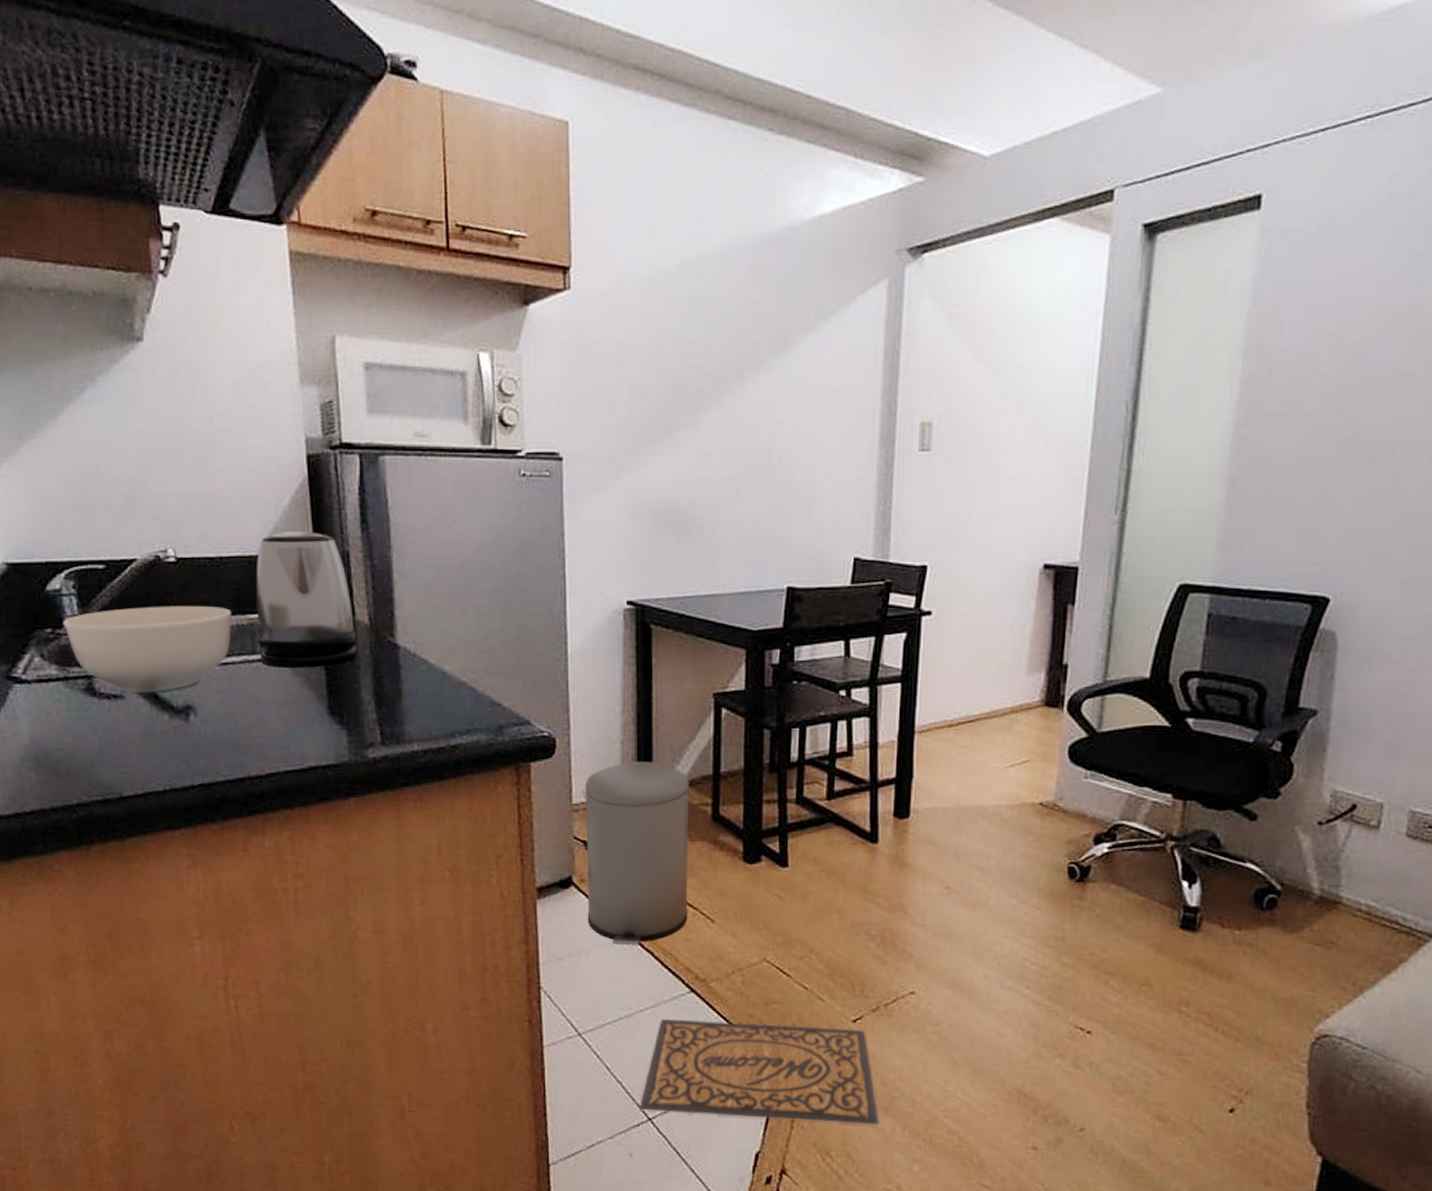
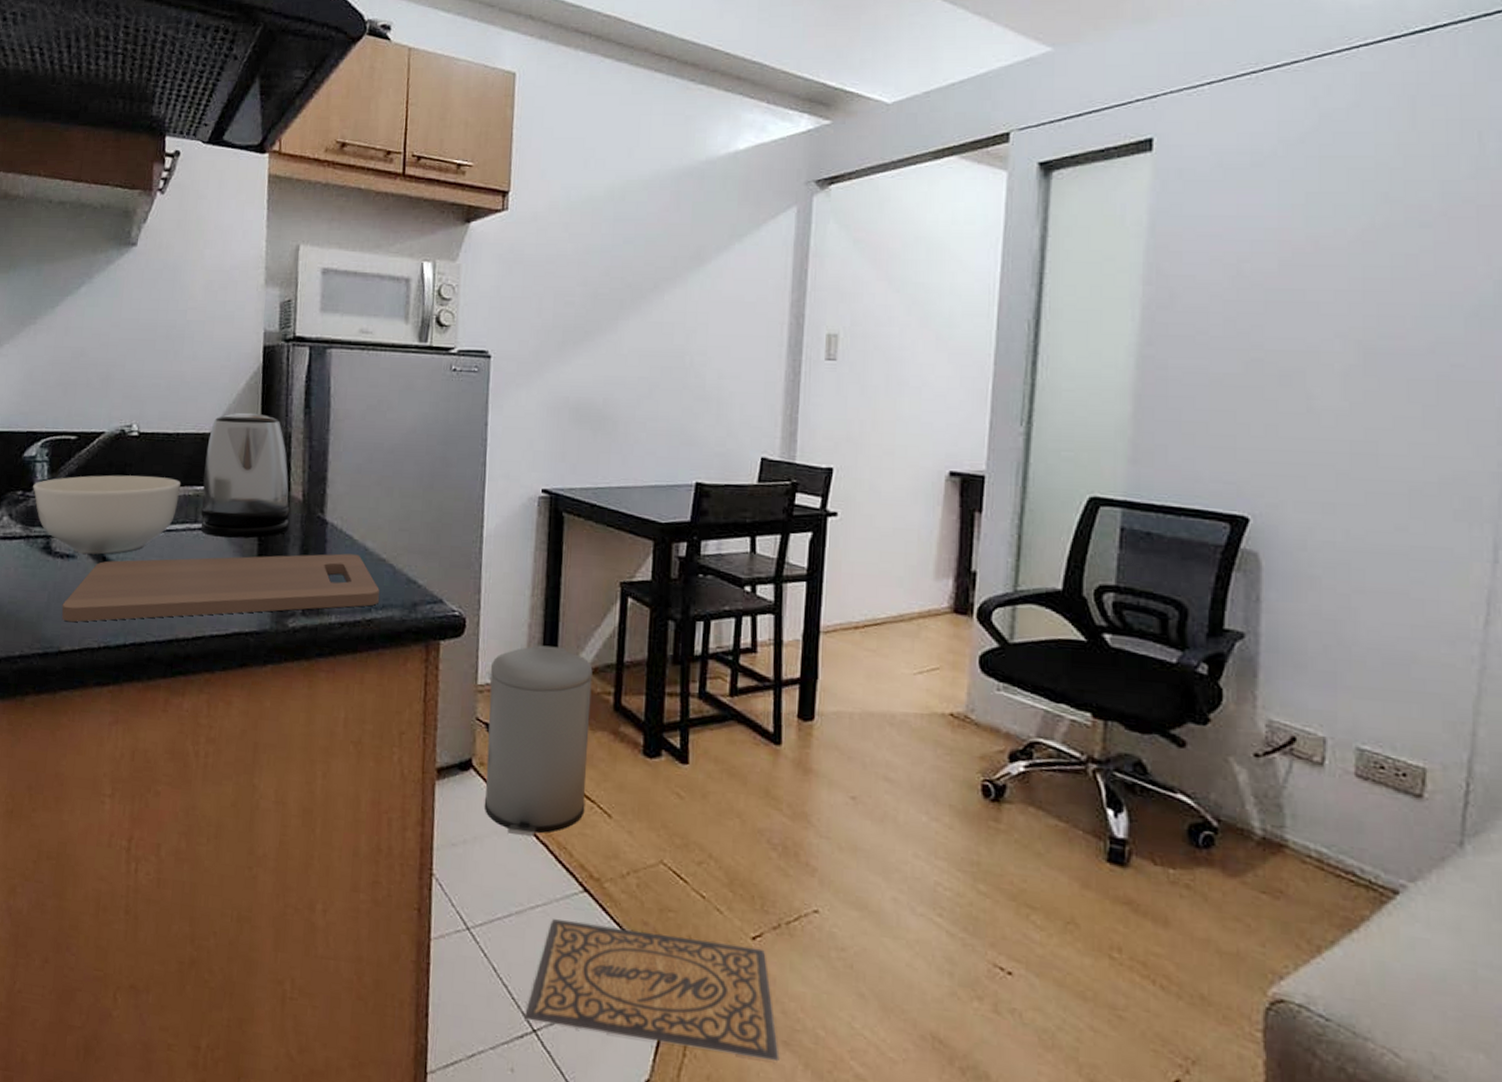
cutting board: none [116,679,462,766] -> present [61,553,380,622]

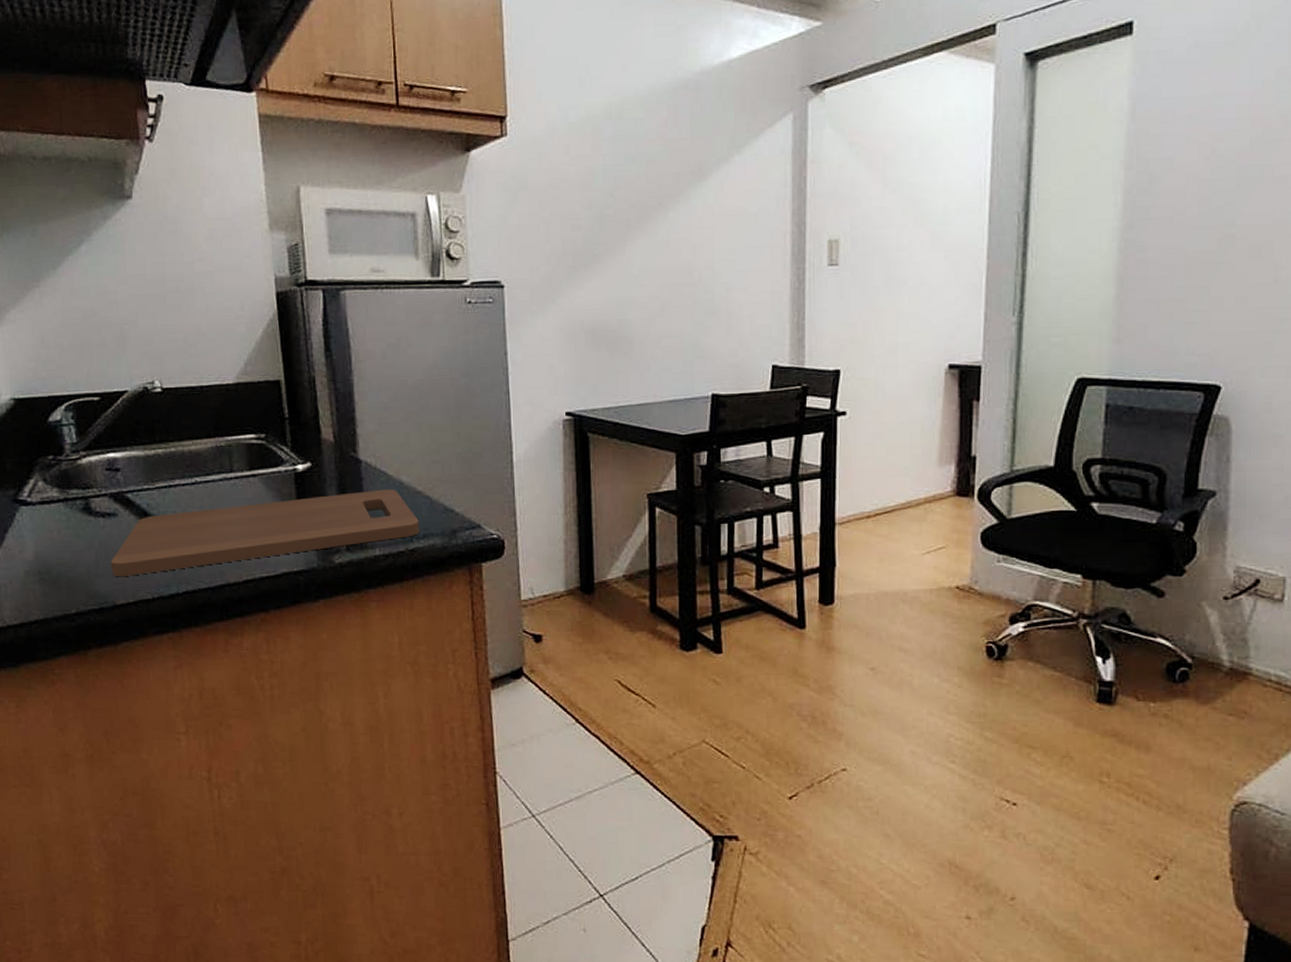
bowl: present [33,475,181,555] -> none [63,431,212,511]
kettle: present [200,412,289,539] -> none [232,360,324,484]
pedal bin: present [484,645,593,837] -> none [533,558,631,731]
doormat: present [524,919,780,1061] -> none [591,800,818,897]

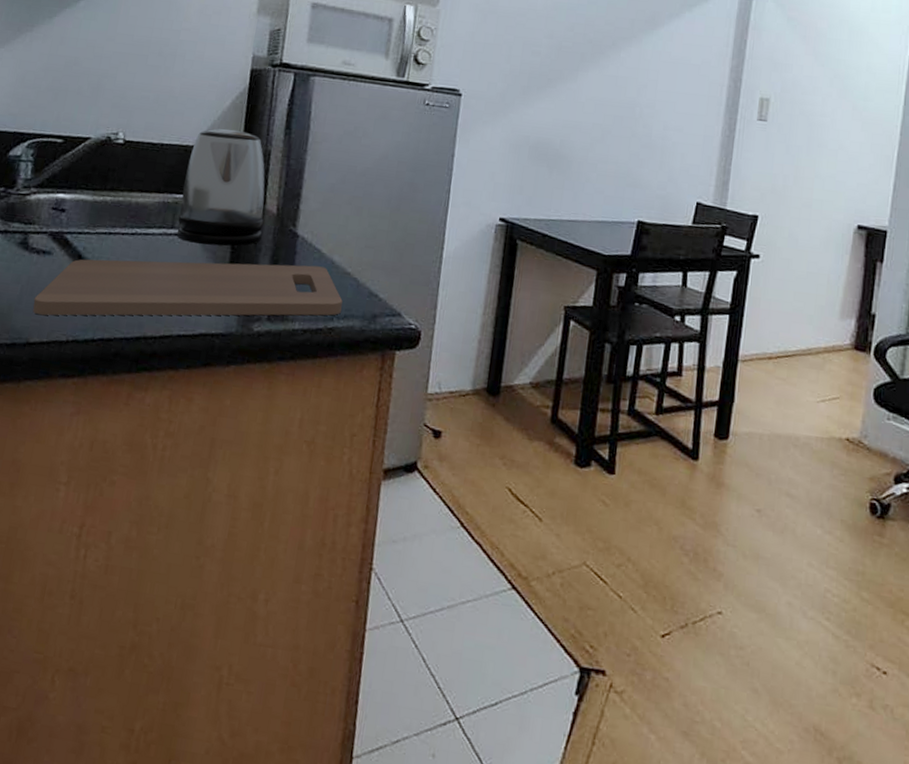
kettle: none [232,360,324,484] -> present [176,128,265,246]

